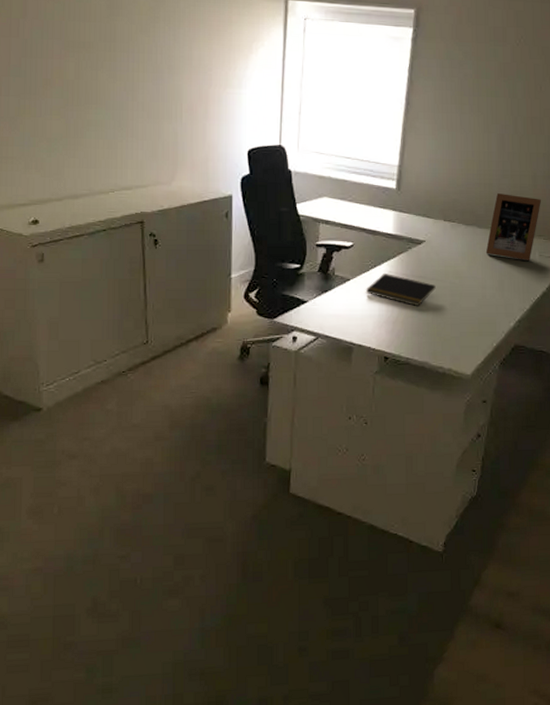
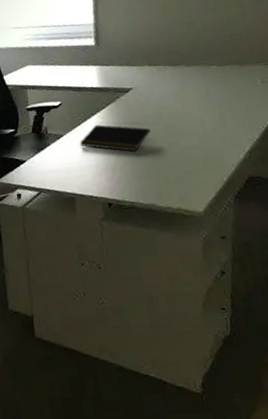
picture frame: present [485,192,542,262] -> none [199,25,255,91]

